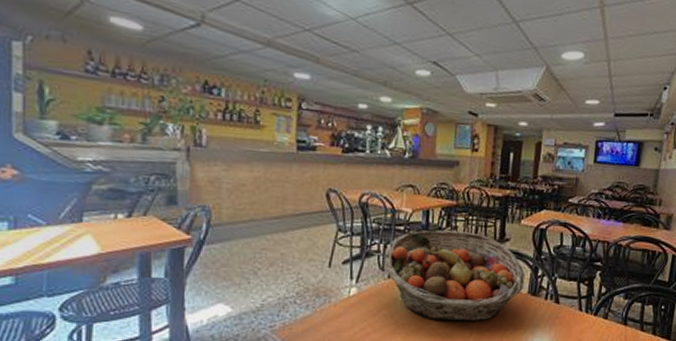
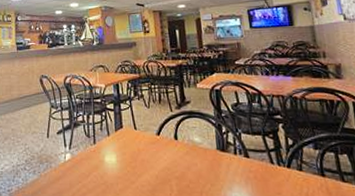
fruit basket: present [383,230,526,322] -> none [88,99,212,180]

